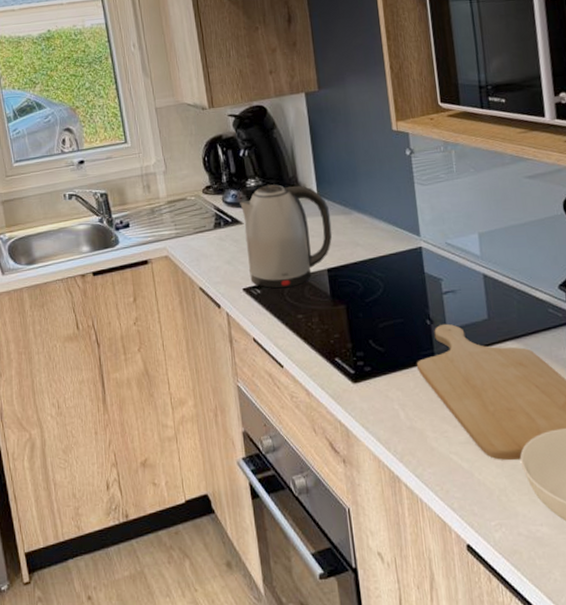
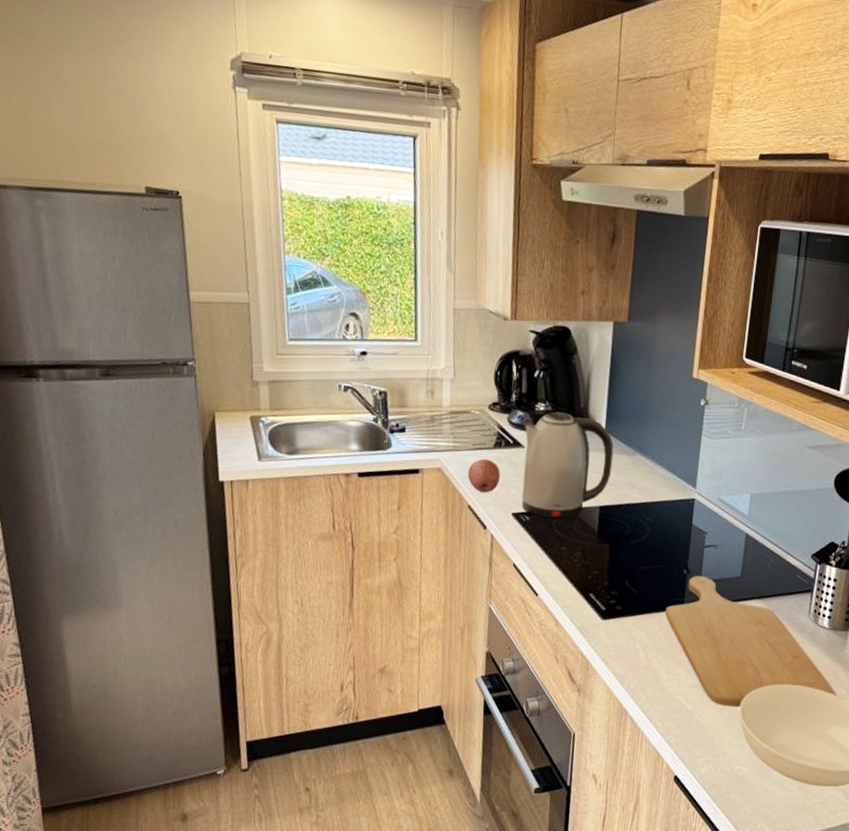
fruit: none [193,240,225,273] -> present [467,458,500,493]

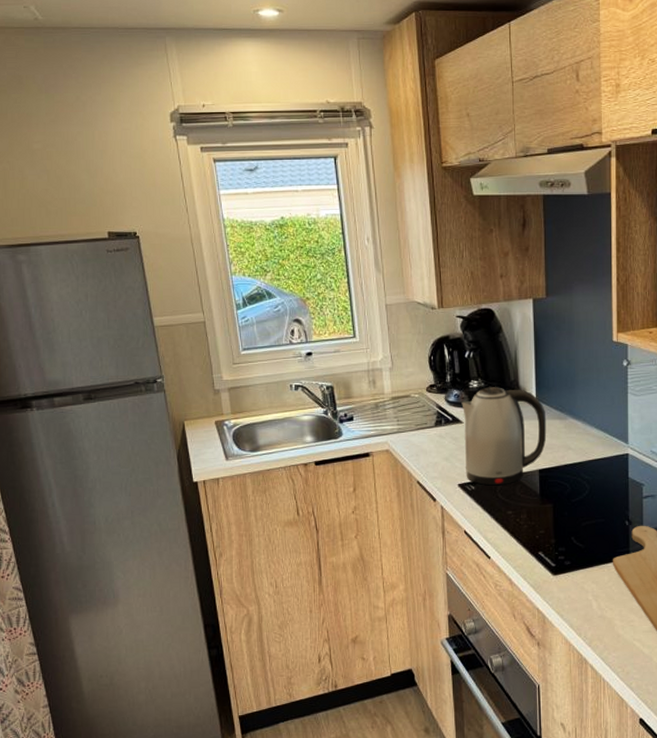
fruit: present [467,458,500,493] -> none [413,437,444,468]

